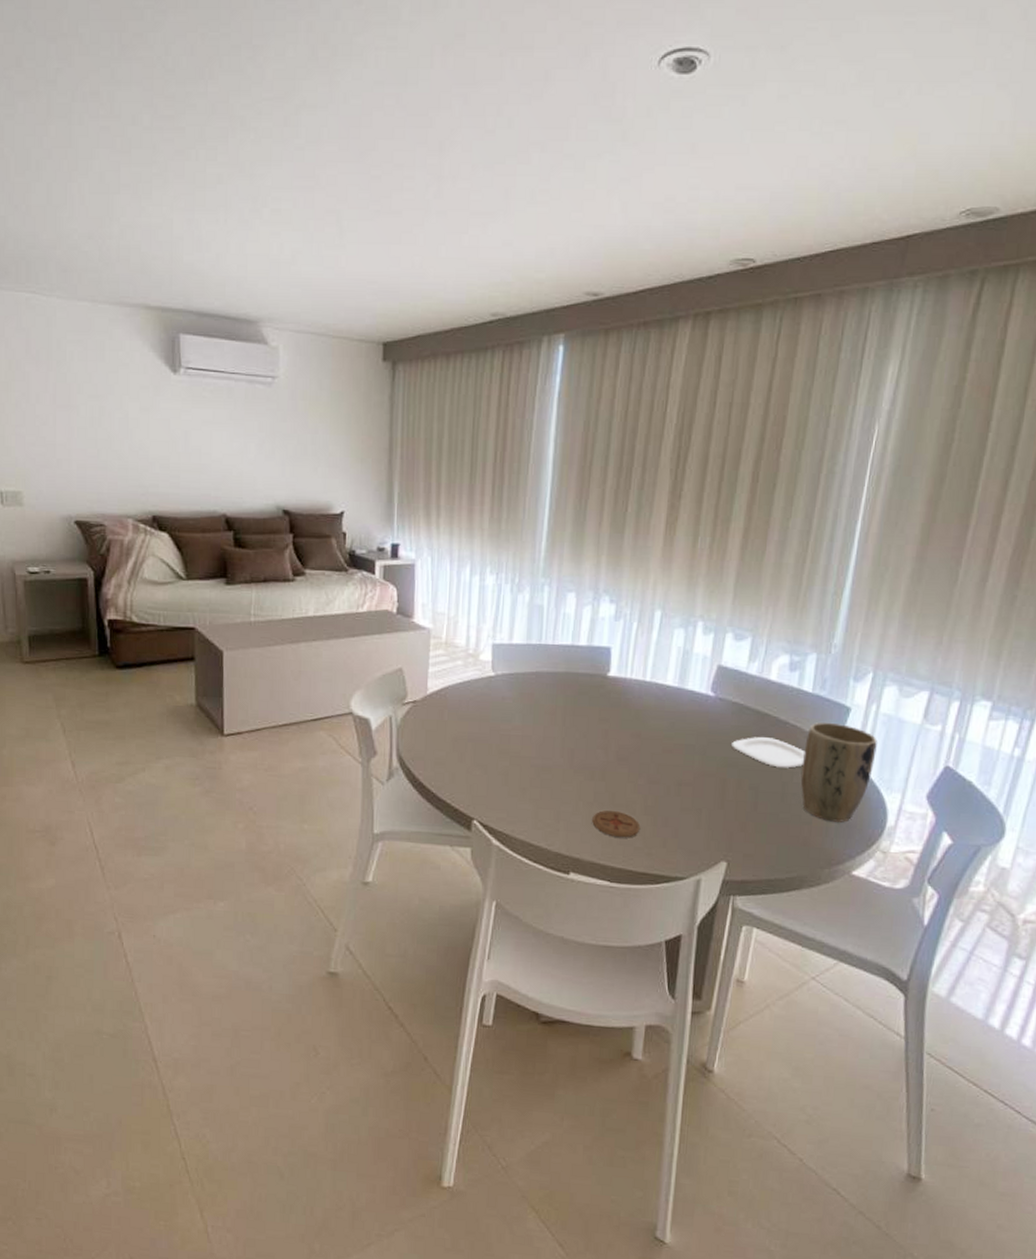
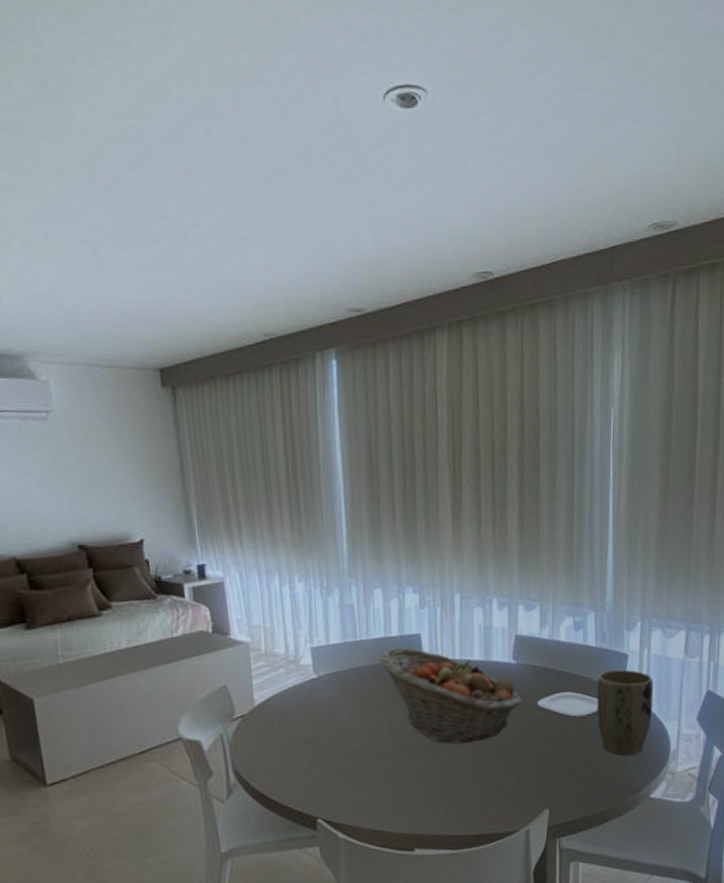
fruit basket: none [562,658,714,773] -> present [379,647,522,744]
coaster: present [592,810,641,838] -> none [427,783,471,808]

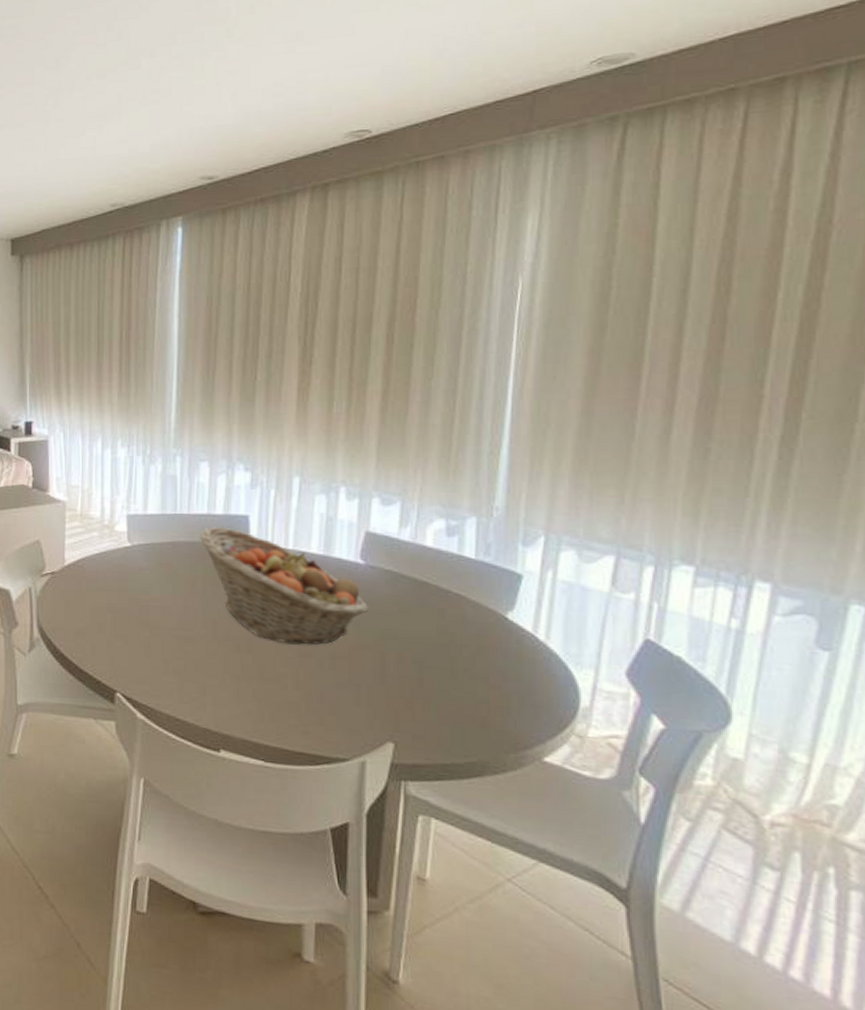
plate: present [536,691,599,718] -> none [387,606,474,641]
plant pot: present [596,669,654,756] -> none [471,590,558,702]

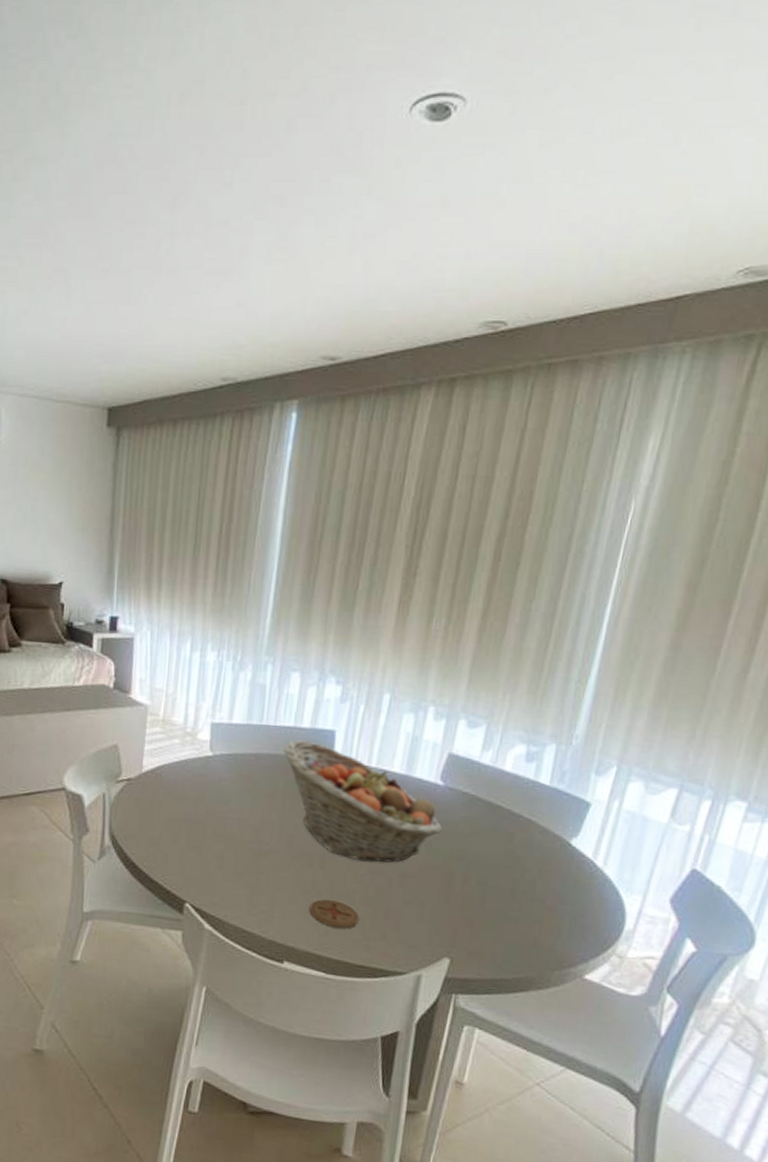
coaster: none [241,685,294,714] -> present [309,899,360,929]

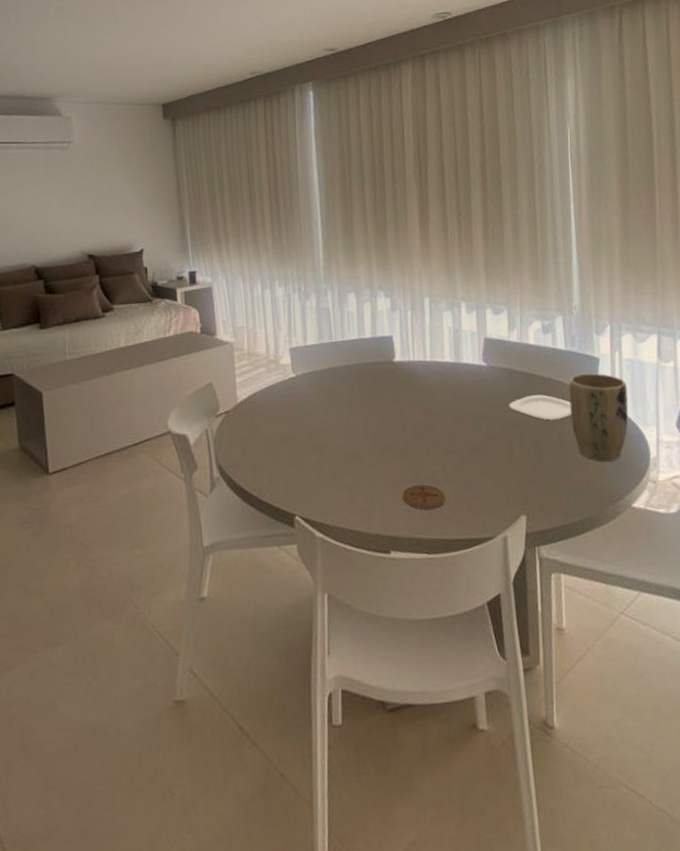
fruit basket: present [283,740,442,863] -> none [353,349,494,445]
plate: none [459,829,540,865] -> present [508,394,572,421]
plant pot: none [532,817,619,924] -> present [569,373,629,462]

